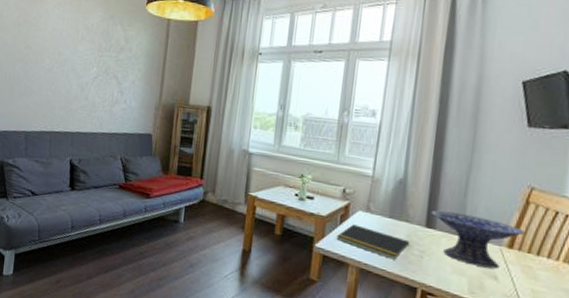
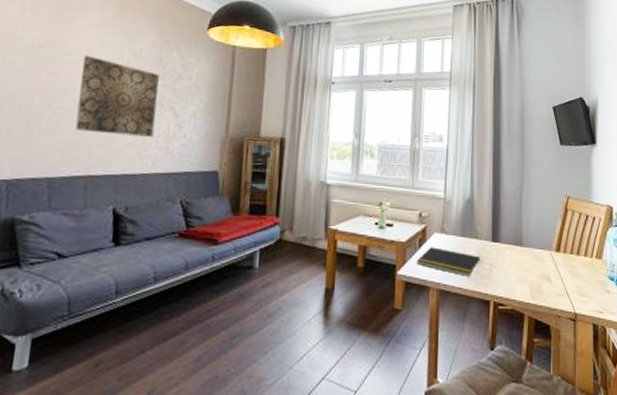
wall art: none [43,31,106,102] -> present [75,55,159,138]
decorative bowl: present [431,210,526,269] -> none [495,224,567,272]

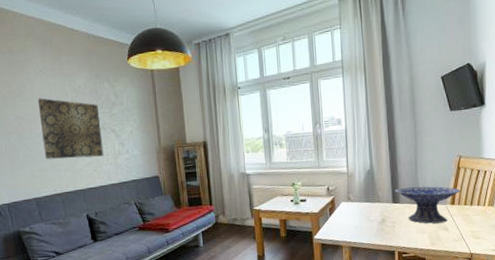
notepad: present [416,247,481,277] -> none [329,213,384,234]
decorative bowl: none [495,224,567,272] -> present [394,186,461,224]

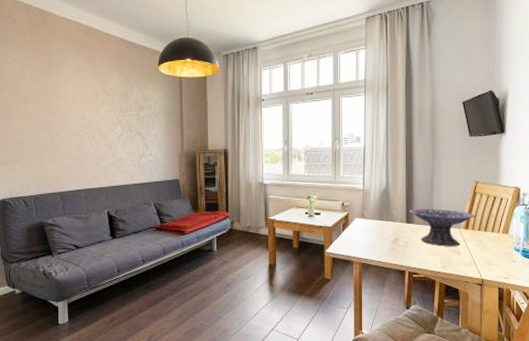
wall art: present [37,98,104,160] -> none [70,97,128,158]

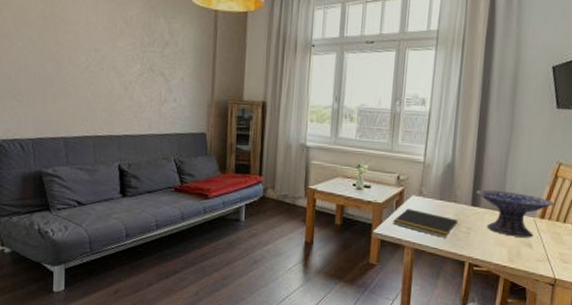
notepad: none [341,230,396,252] -> present [393,208,458,238]

